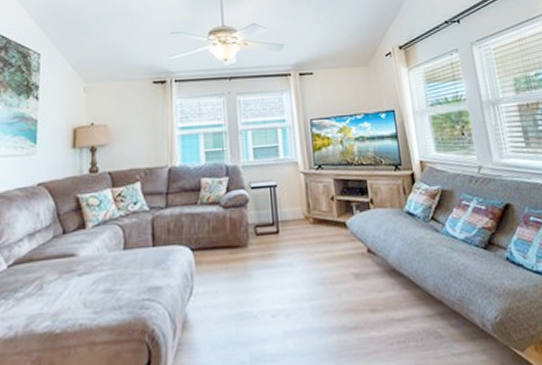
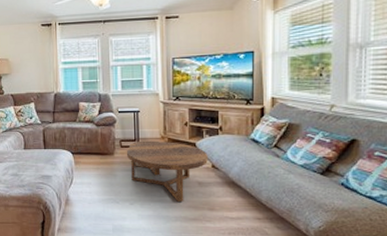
coffee table: none [263,222,362,305] -> present [126,140,208,202]

